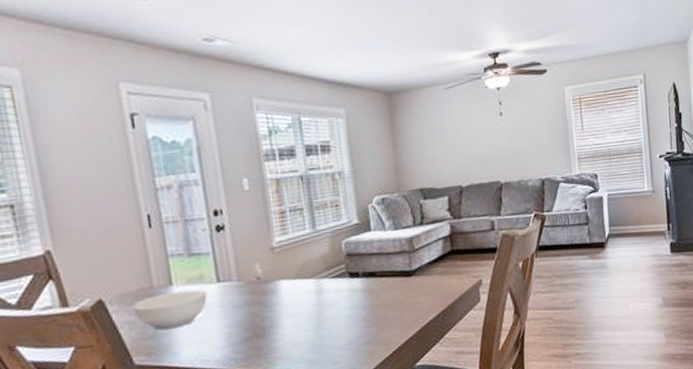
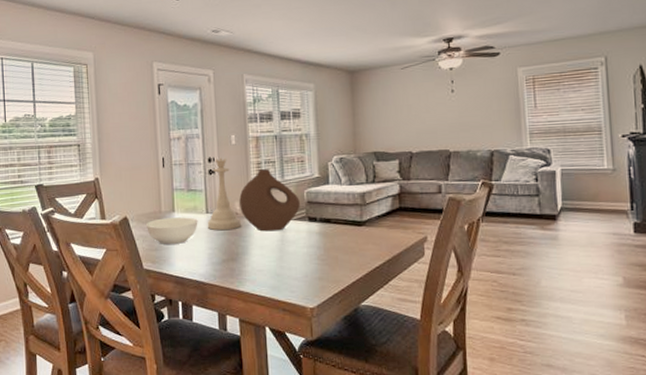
chess piece: none [219,208,266,303] -> present [207,157,241,231]
vase: none [260,218,338,296] -> present [239,168,300,232]

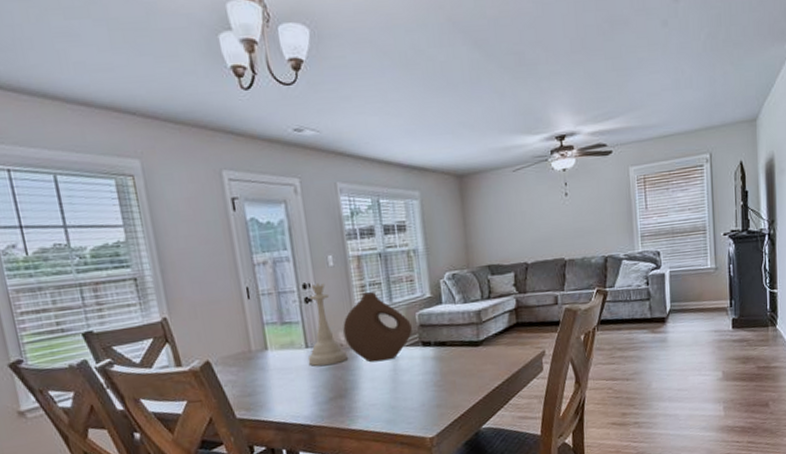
bowl: present [146,217,198,245] -> none [234,354,297,389]

